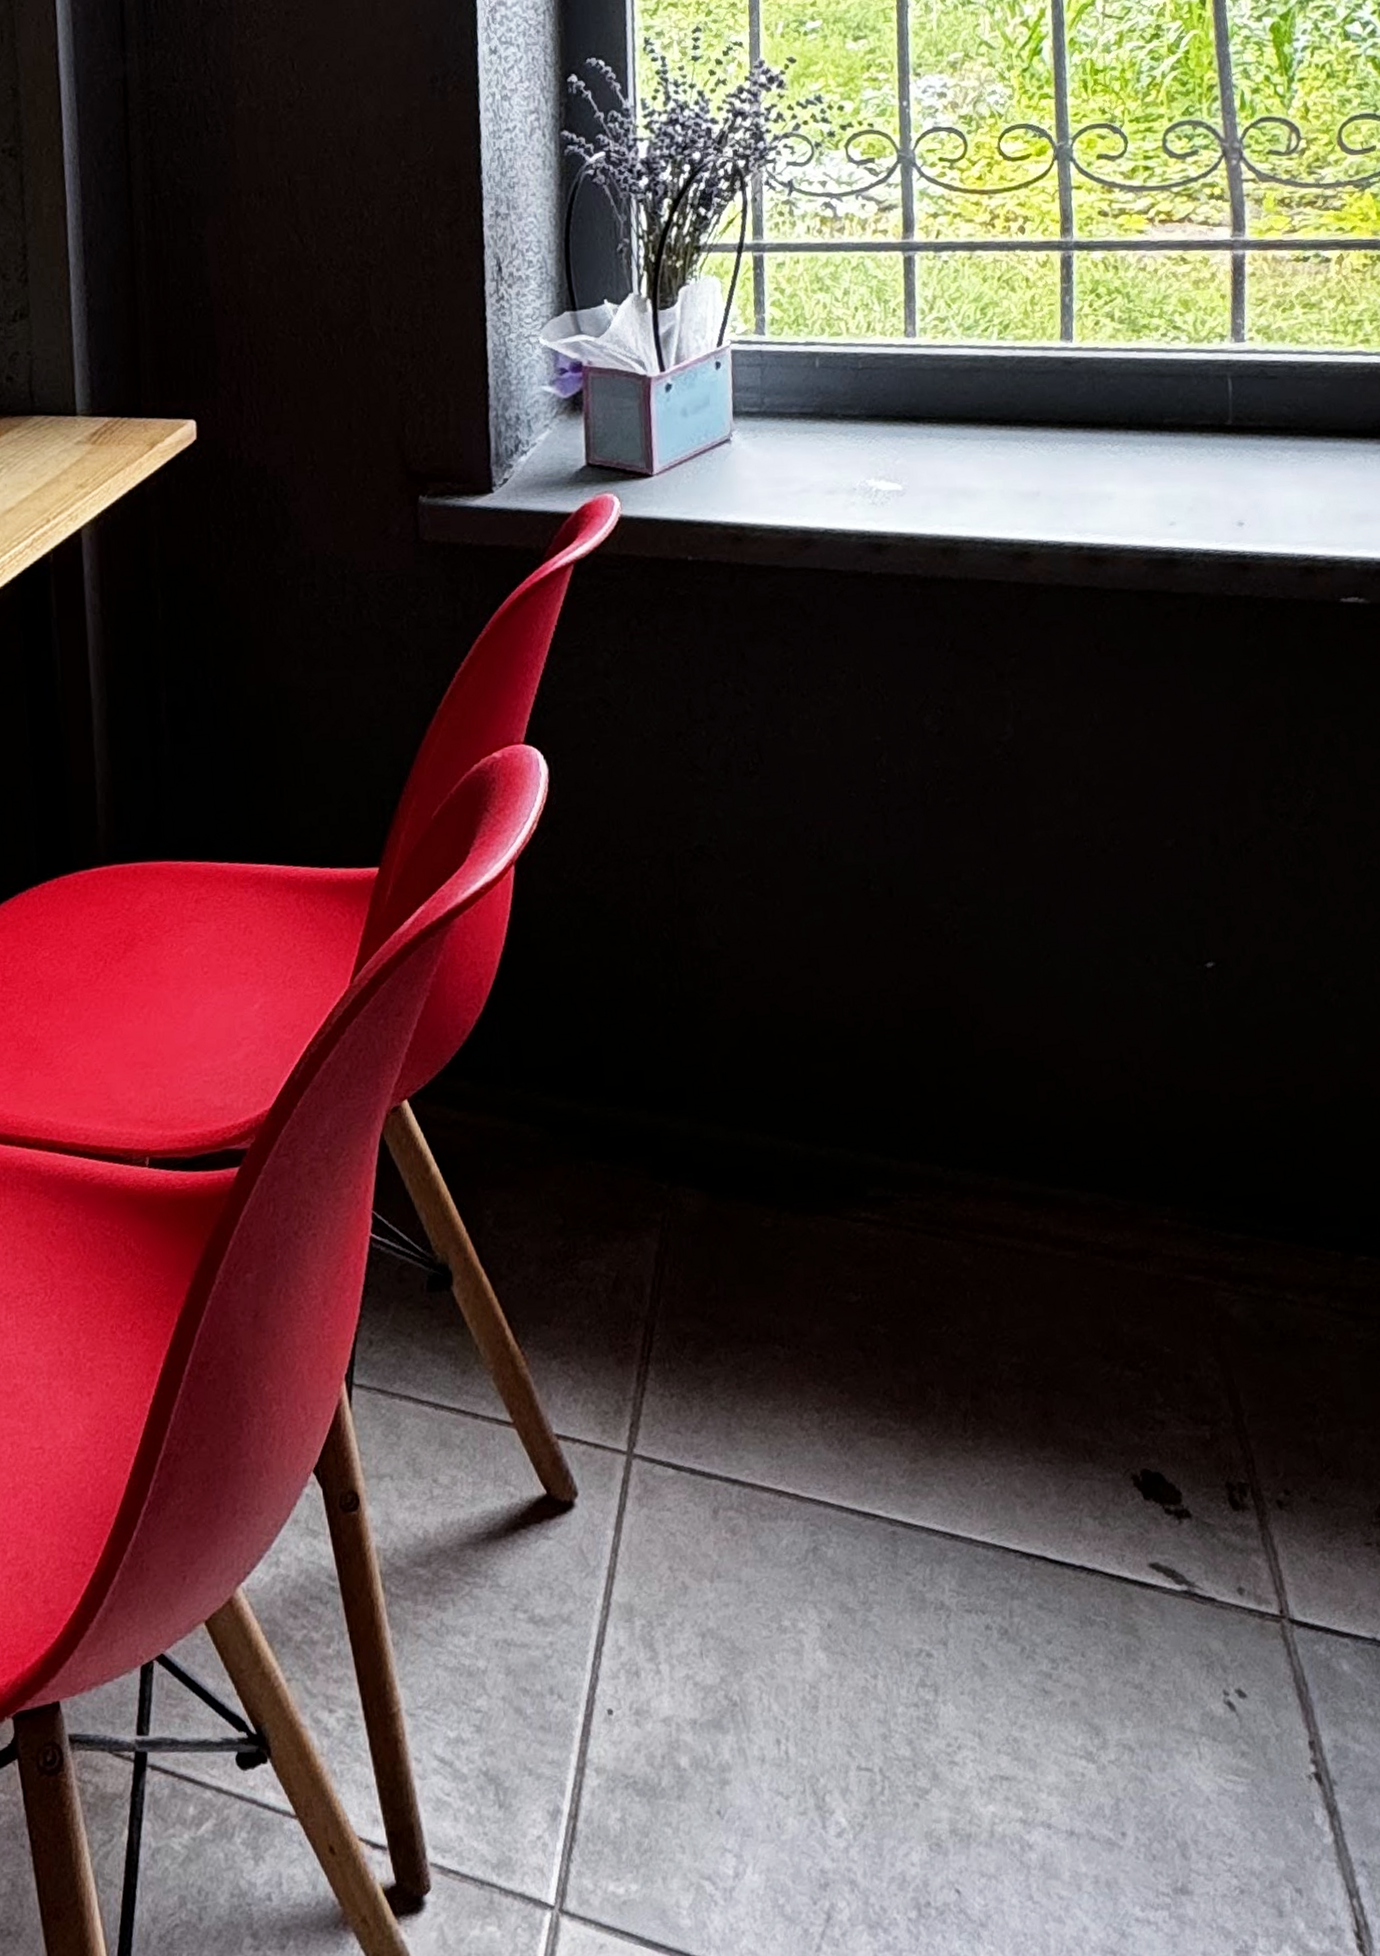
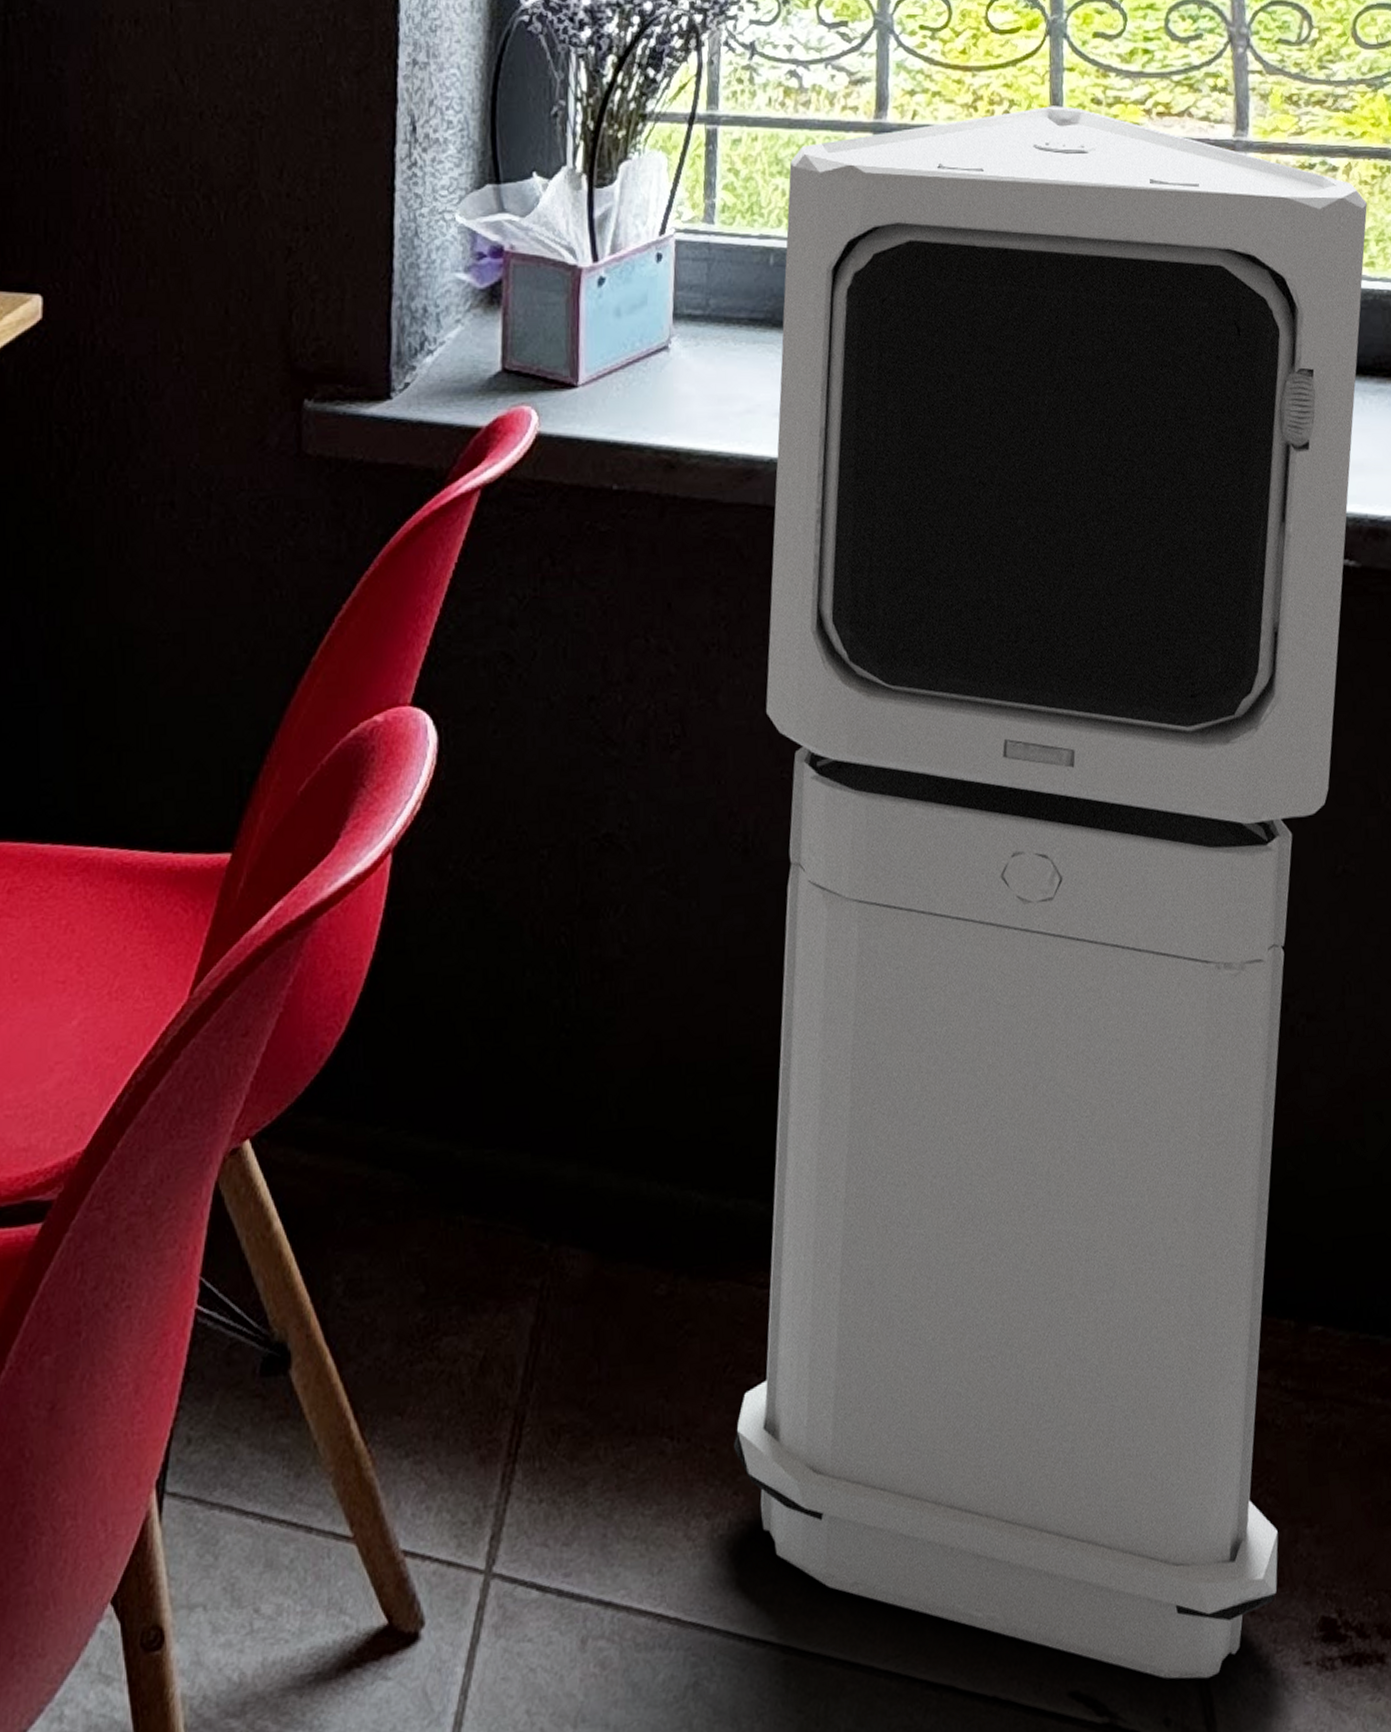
air purifier: none [829,219,1360,1555] -> present [734,106,1367,1679]

